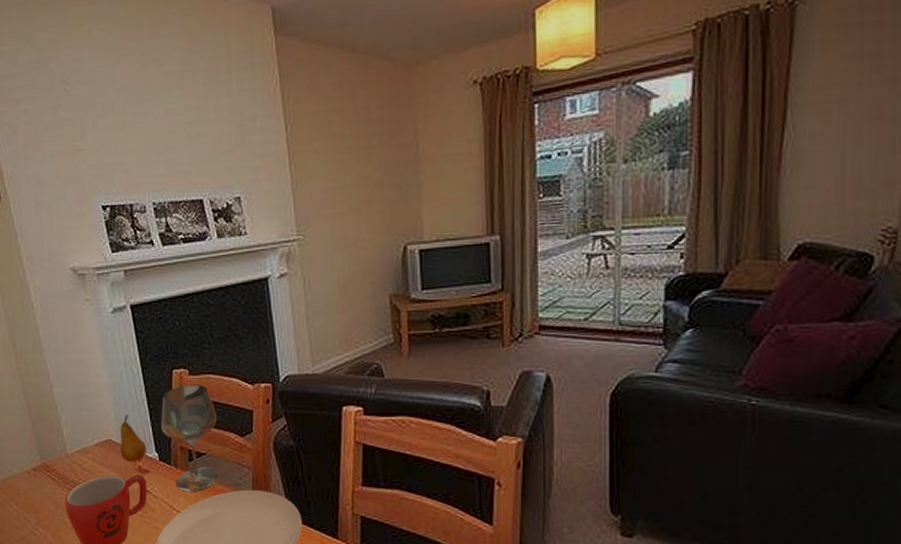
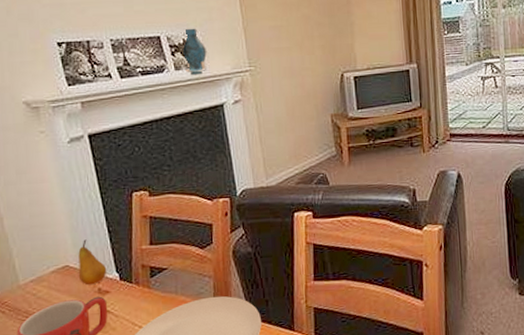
wine glass: present [161,384,219,492] -> none [121,204,181,307]
vase: none [224,191,251,244] -> present [180,29,207,76]

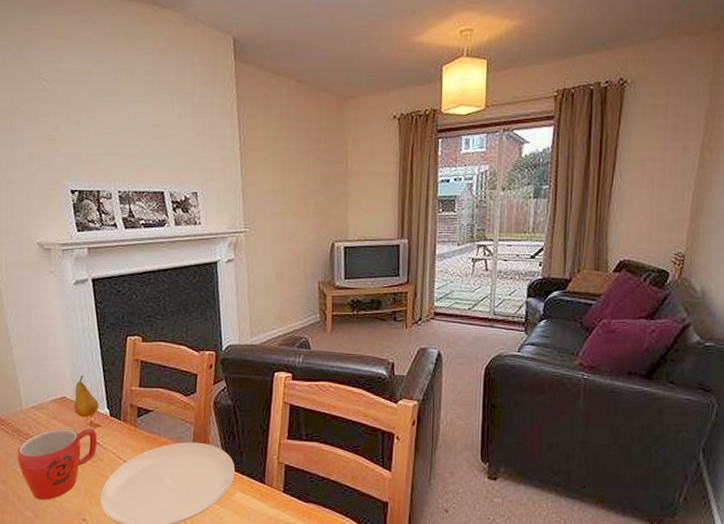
vase: present [180,29,207,76] -> none [182,187,206,232]

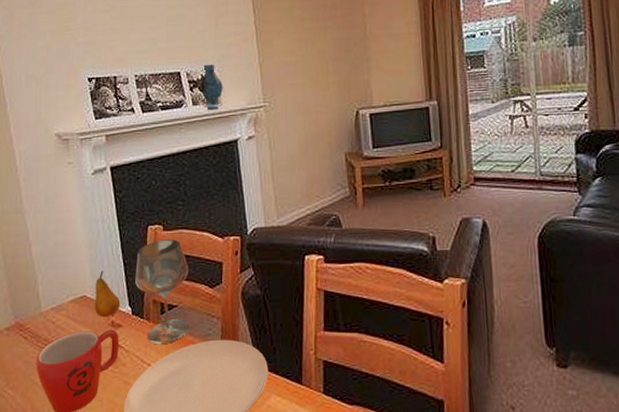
wine glass: none [114,350,166,444] -> present [135,239,189,345]
vase: none [182,187,206,232] -> present [198,65,223,111]

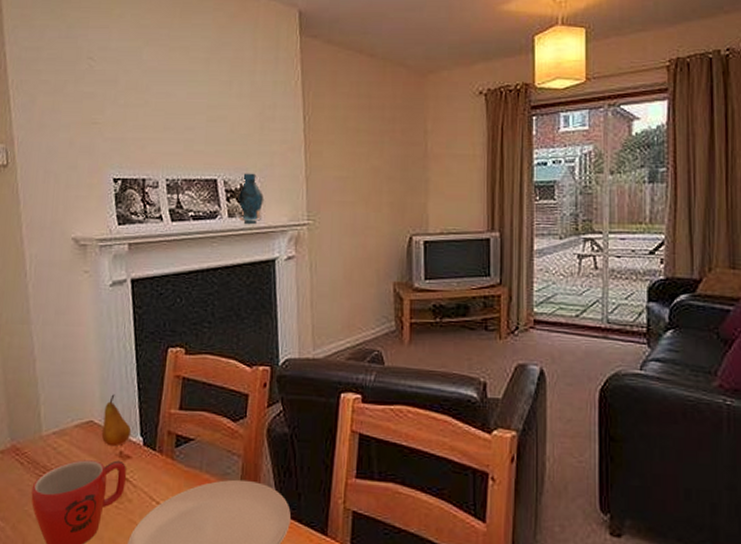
wine glass: present [135,239,189,345] -> none [149,364,211,482]

